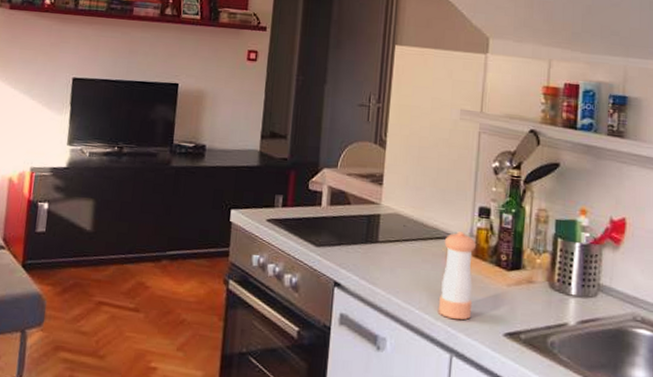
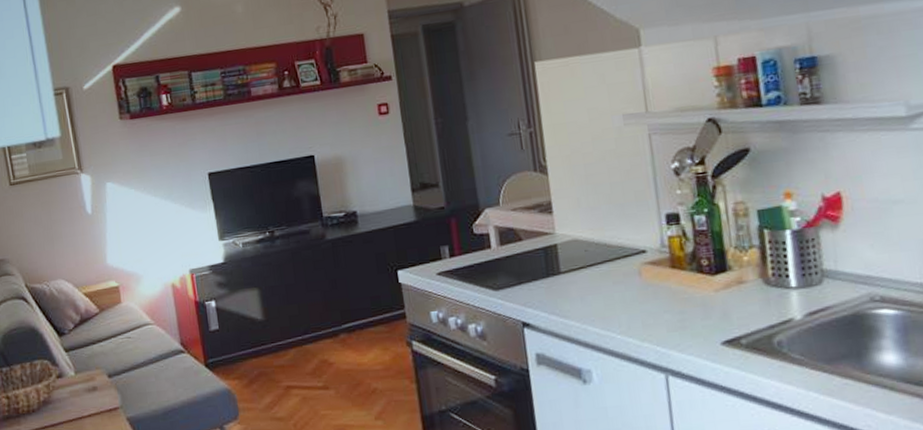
pepper shaker: present [439,230,476,320] -> none [633,243,681,338]

